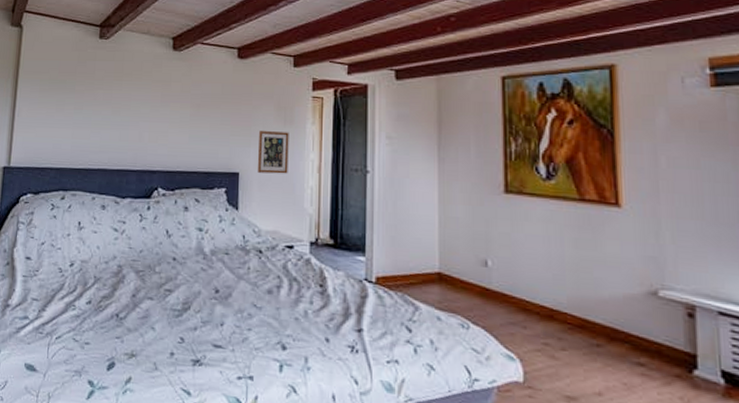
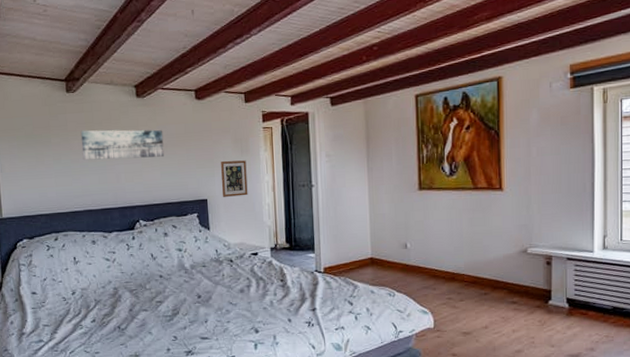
wall art: none [105,80,197,119] -> present [80,129,165,161]

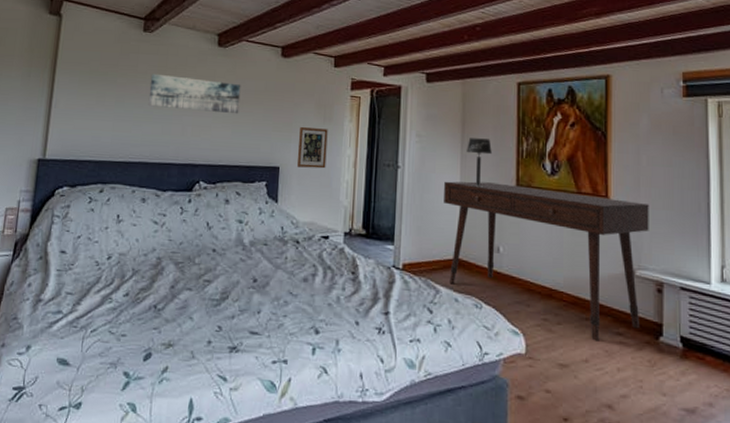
desk: none [354,188,539,311] -> present [444,181,649,341]
table lamp: none [372,150,395,195] -> present [467,138,492,187]

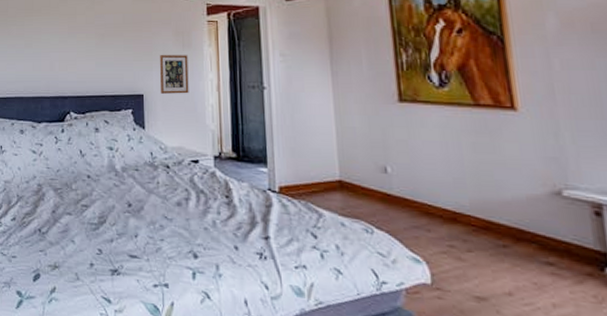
wall art: present [148,73,241,114] -> none [19,16,101,48]
desk: present [444,181,649,341] -> none [316,98,578,272]
table lamp: present [467,138,492,187] -> none [337,53,366,104]

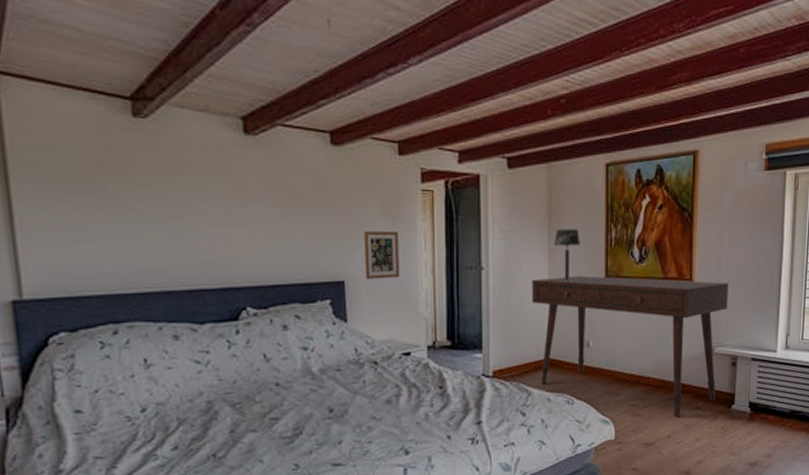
desk: none [316,98,578,272] -> present [532,276,729,418]
table lamp: none [337,53,366,104] -> present [554,229,580,282]

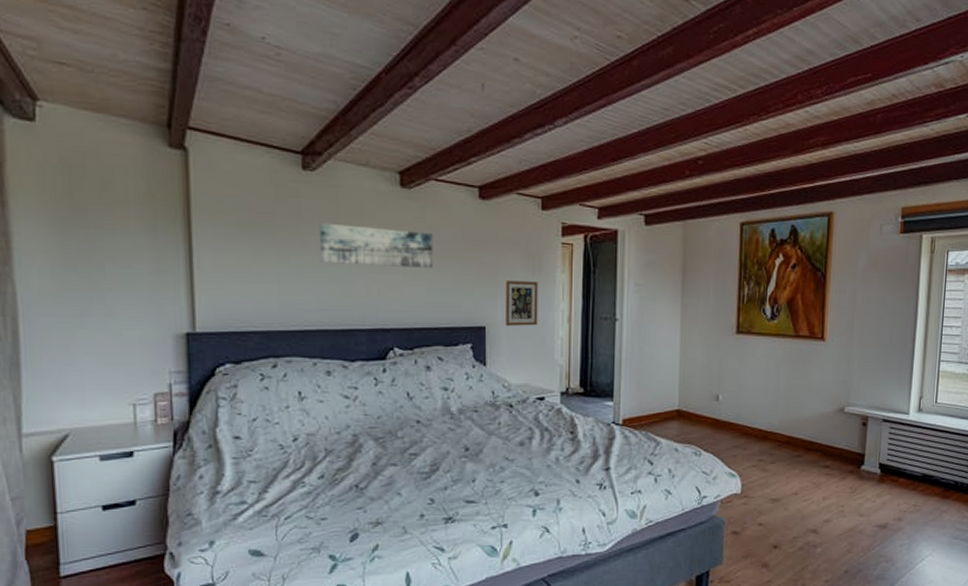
wall art: none [155,175,285,222] -> present [319,222,434,269]
desk: present [532,276,729,418] -> none [664,330,861,475]
table lamp: present [554,229,580,282] -> none [687,285,713,336]

